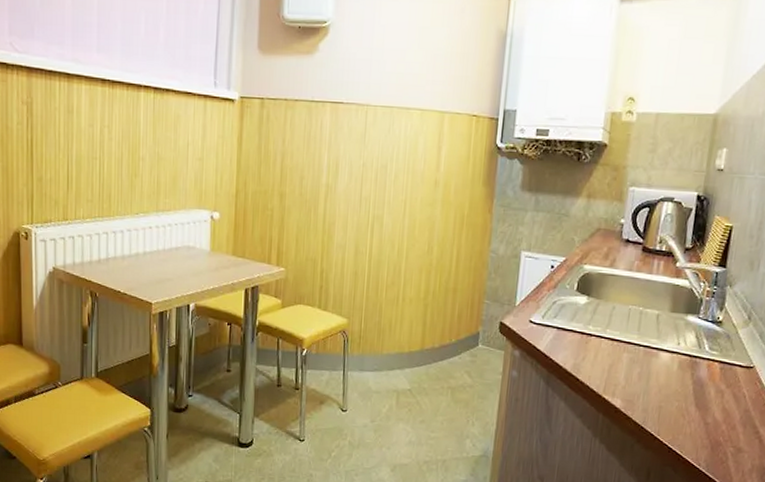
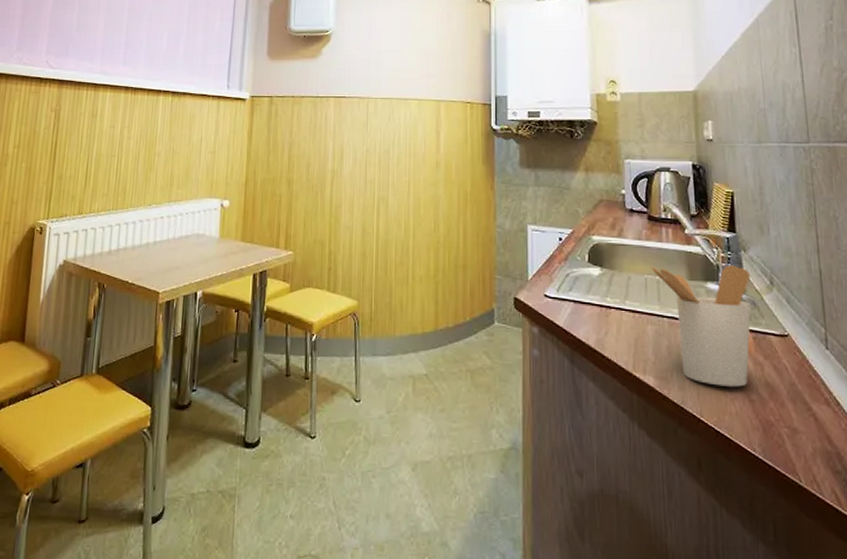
utensil holder: none [635,298,731,411] -> present [649,265,751,387]

